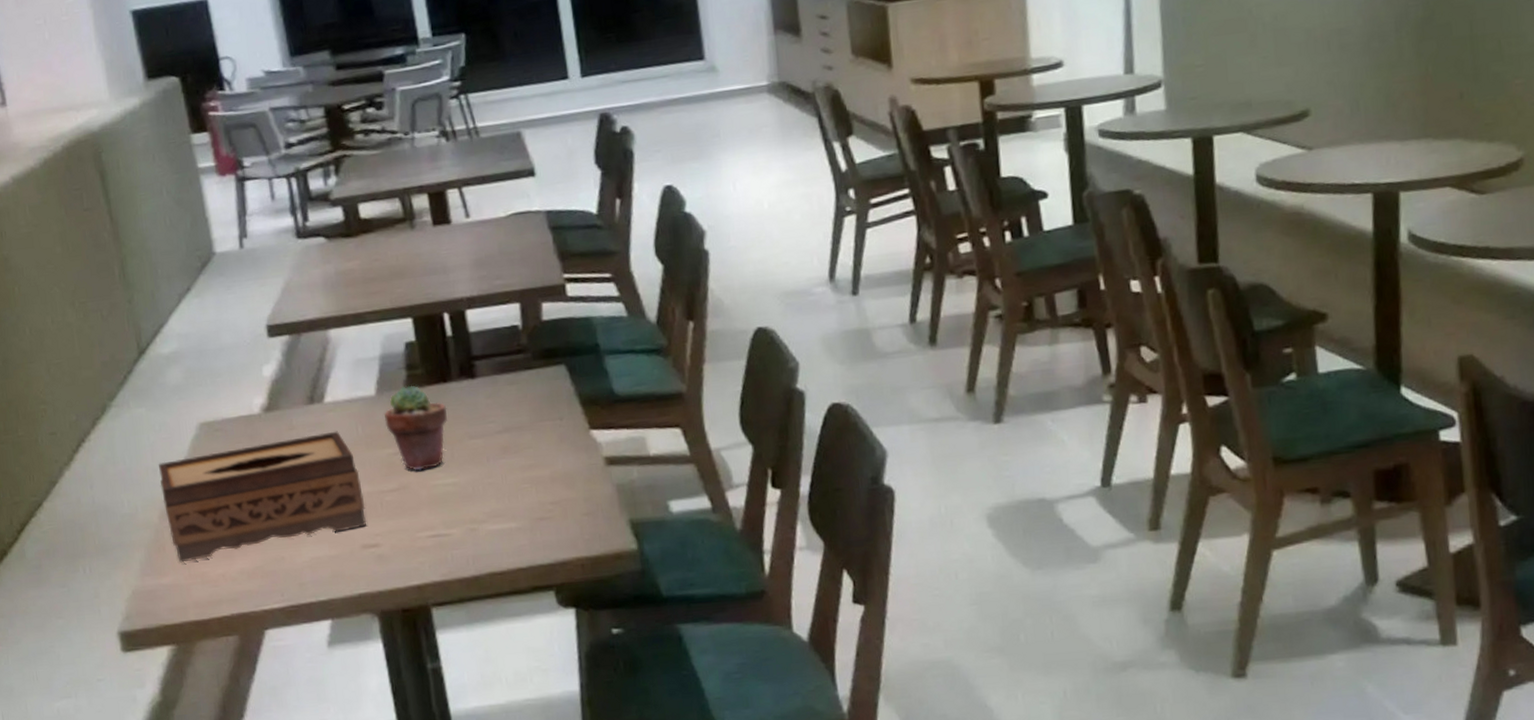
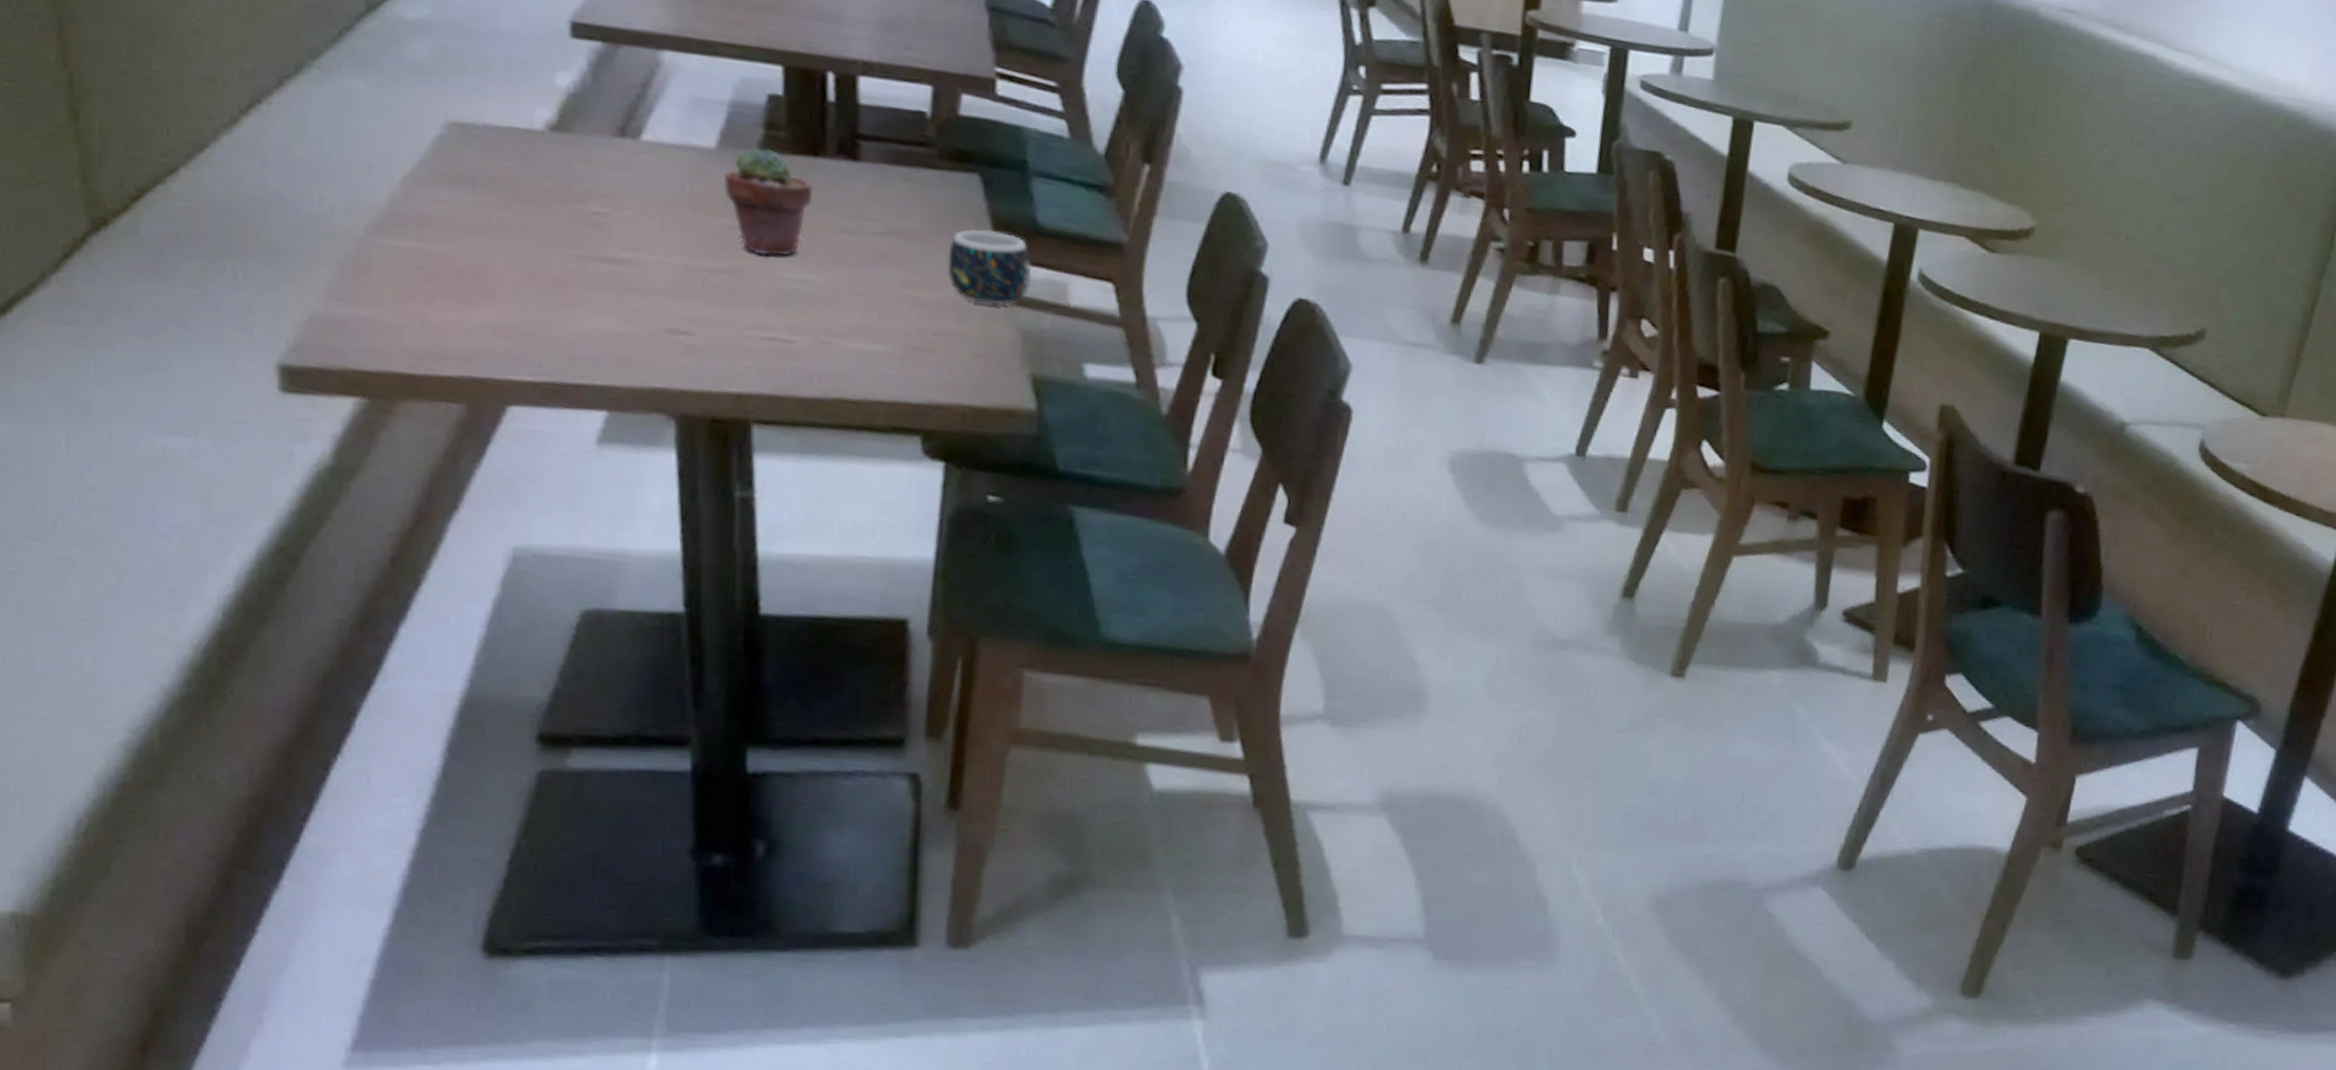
tissue box: present [158,431,366,563] -> none [374,158,679,307]
mug: none [551,407,617,470] -> present [948,229,1032,306]

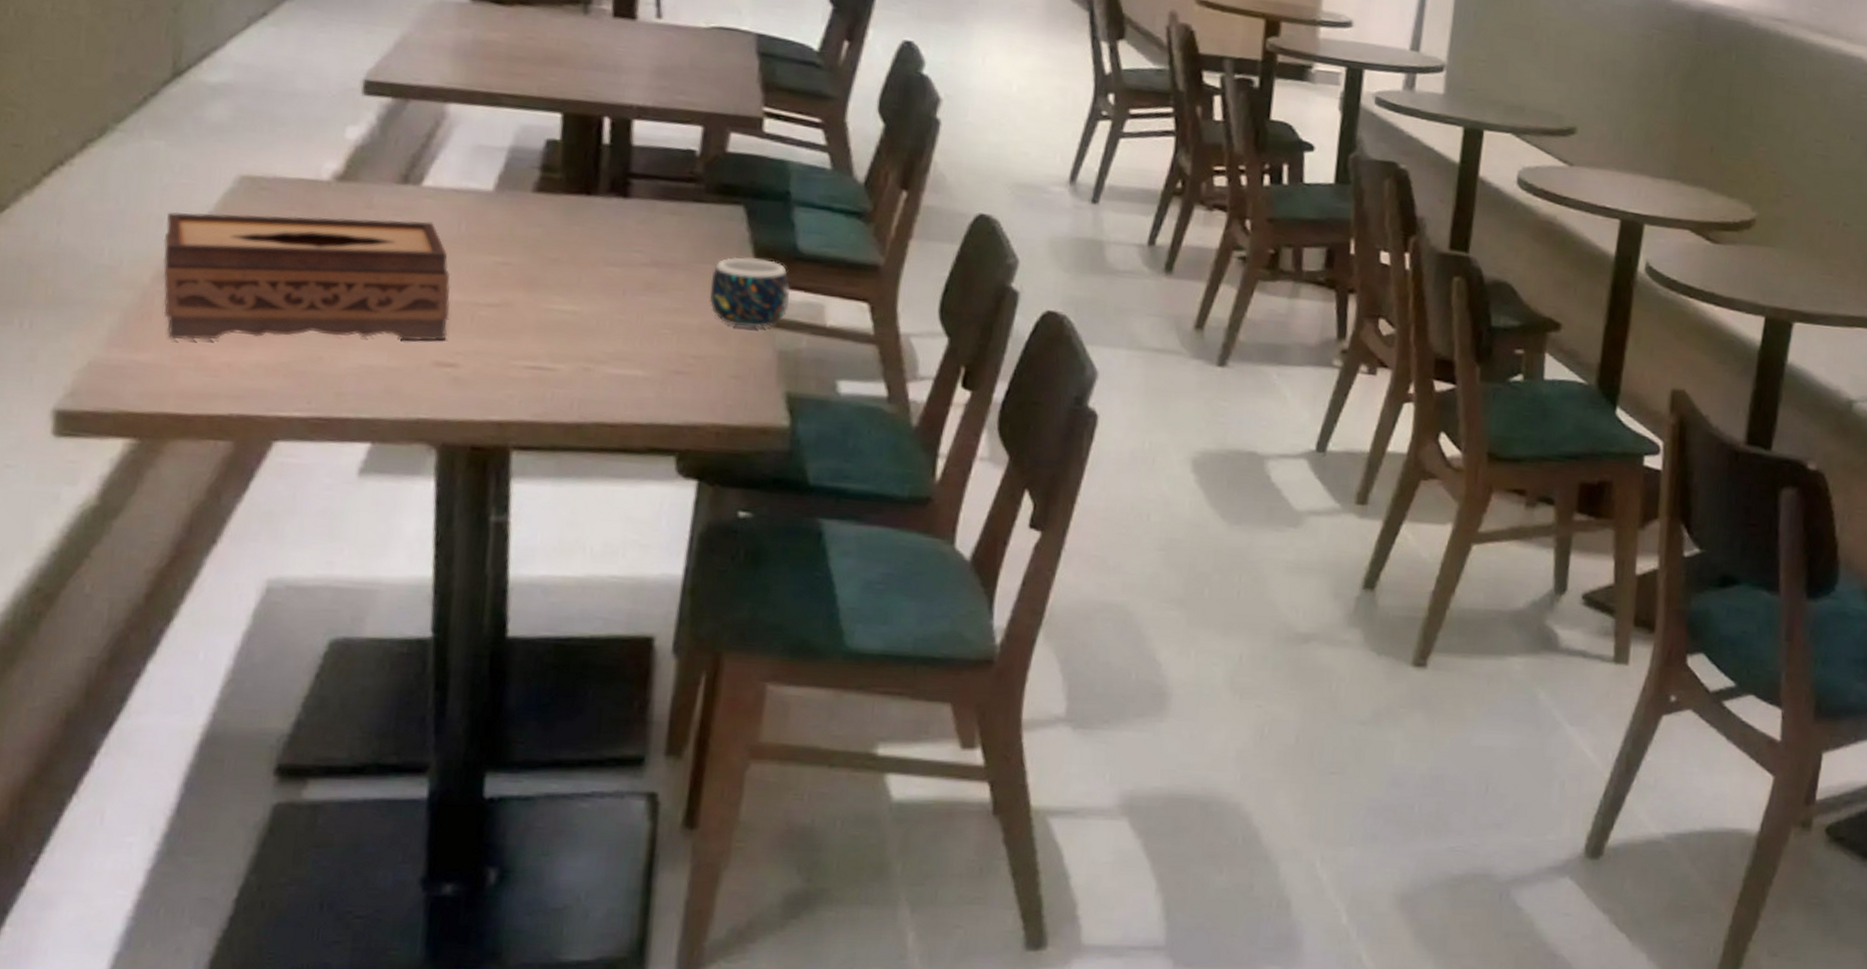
tissue box: none [374,158,679,307] -> present [162,211,451,342]
potted succulent: present [723,146,813,256] -> none [498,188,584,289]

